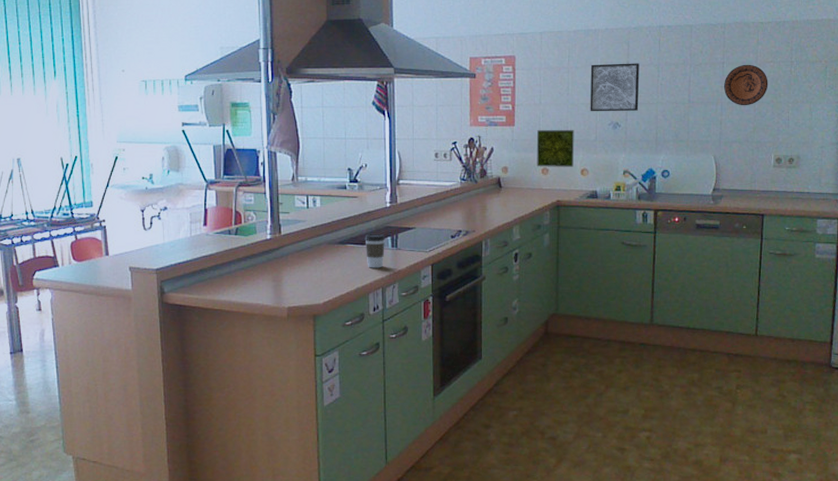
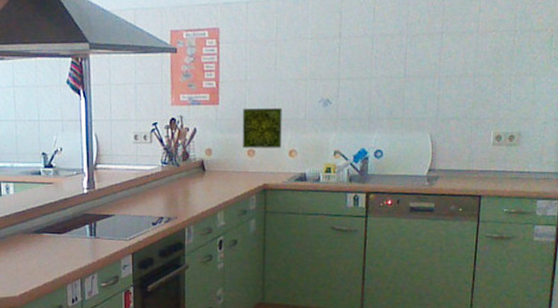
coffee cup: present [364,233,385,268] -> none [61,221,83,258]
wall art: present [590,63,640,112] -> none [299,34,352,88]
decorative plate: present [723,64,769,106] -> none [441,34,490,80]

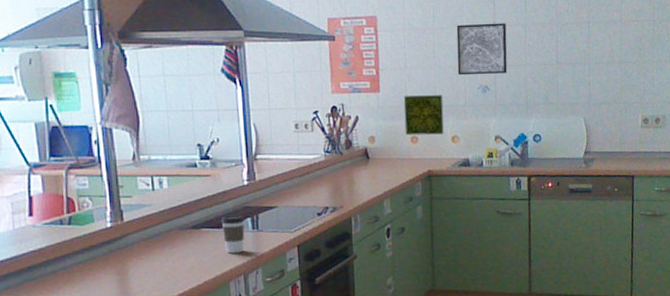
coffee cup: none [61,221,83,258] -> present [221,214,245,254]
wall art: none [299,34,352,88] -> present [456,23,508,76]

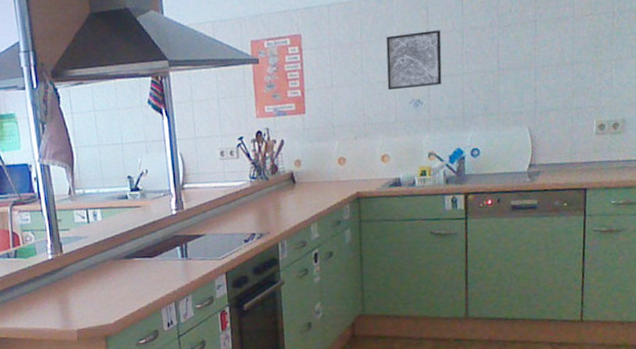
coffee cup: present [221,214,245,254] -> none [152,243,175,282]
decorative tile: present [403,95,444,136] -> none [330,112,373,157]

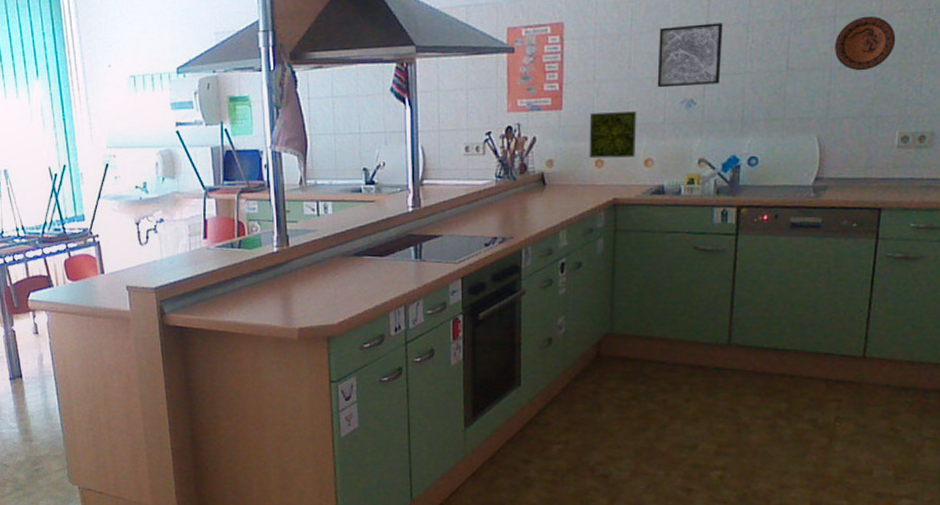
decorative tile: none [330,112,373,157] -> present [589,111,637,159]
decorative plate: none [536,19,588,69] -> present [834,16,896,71]

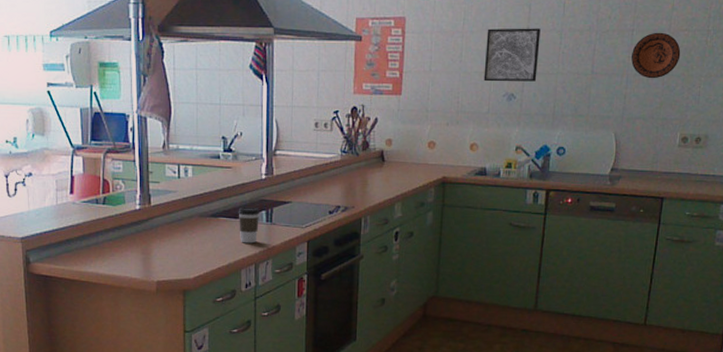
coffee cup: none [383,243,407,283] -> present [238,206,259,244]
decorative tile: present [589,111,637,159] -> none [423,100,466,141]

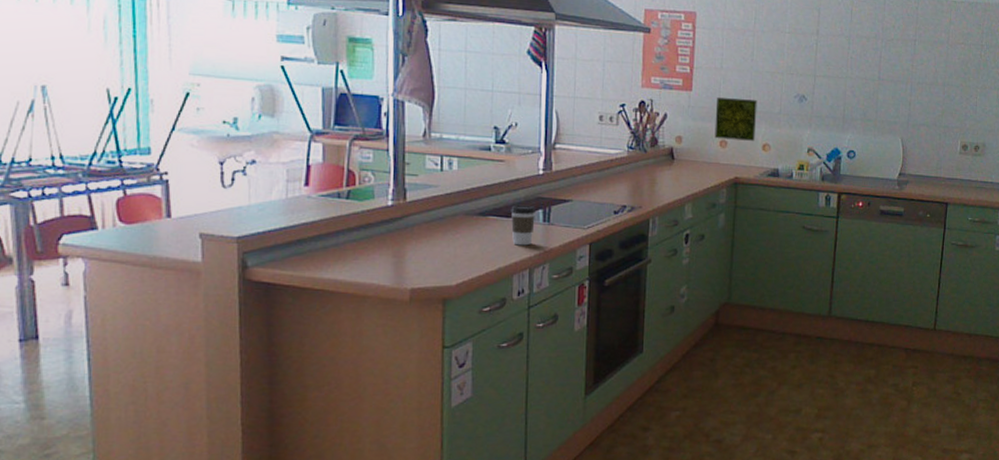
decorative tile: none [423,100,466,141] -> present [714,97,757,141]
wall art: present [483,28,541,82] -> none [775,29,830,84]
decorative plate: present [630,32,681,79] -> none [914,43,959,88]

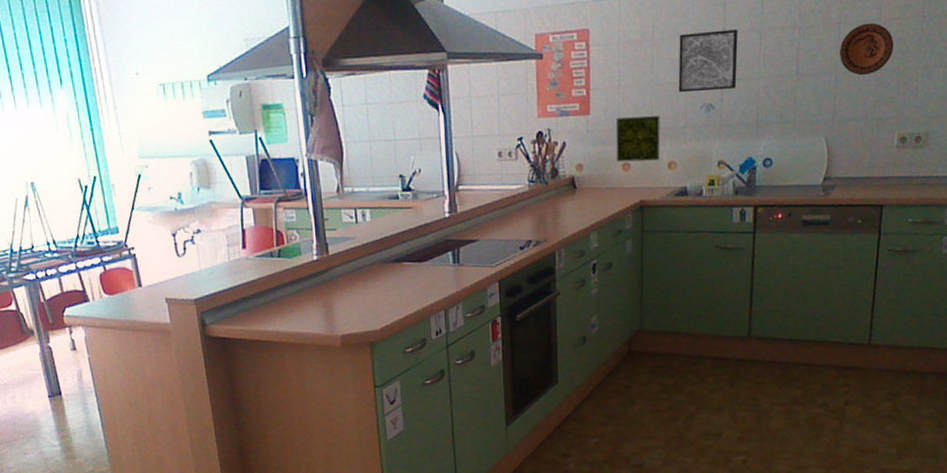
coffee cup: present [510,204,536,246] -> none [422,248,446,288]
wall art: none [775,29,830,84] -> present [678,29,738,93]
decorative plate: none [914,43,959,88] -> present [839,23,894,76]

